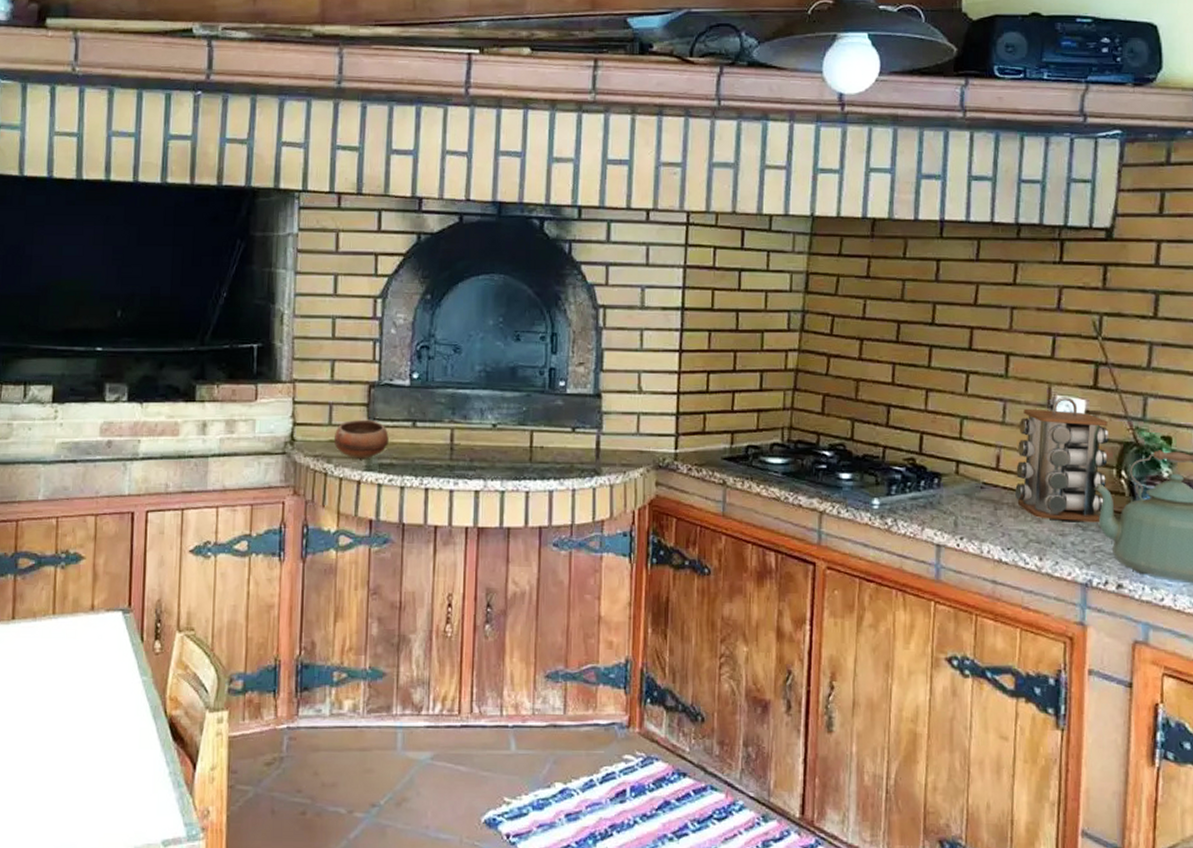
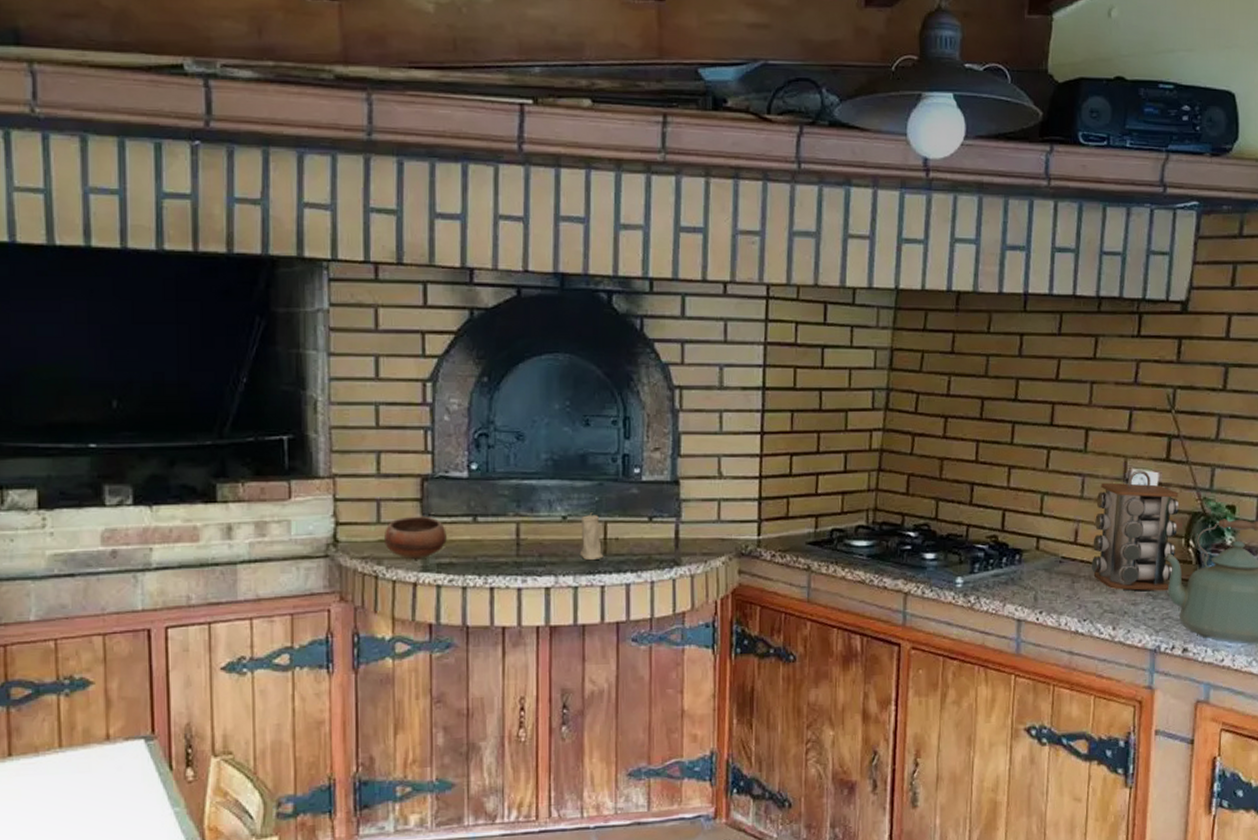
candle: none [507,421,529,467] -> present [579,512,604,561]

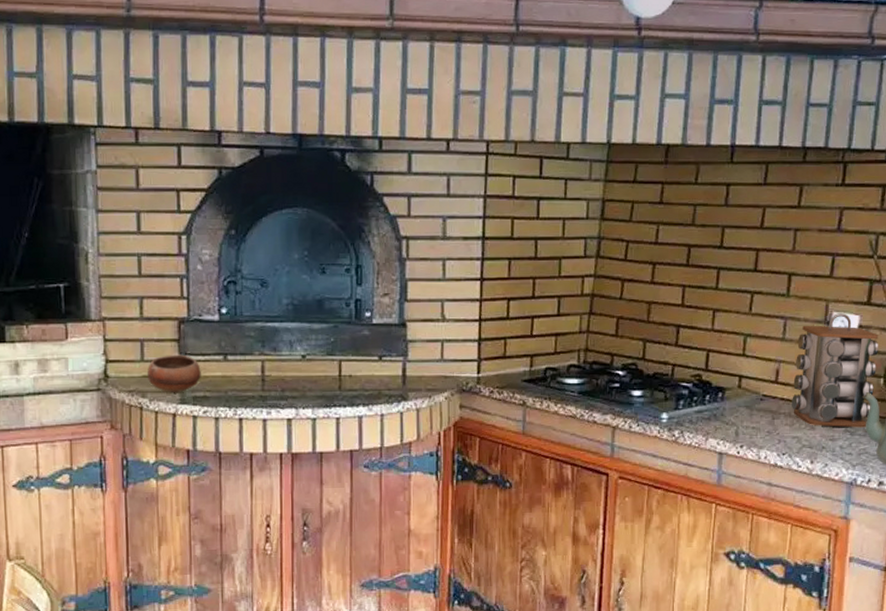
candle: present [579,512,604,561] -> none [317,352,339,396]

